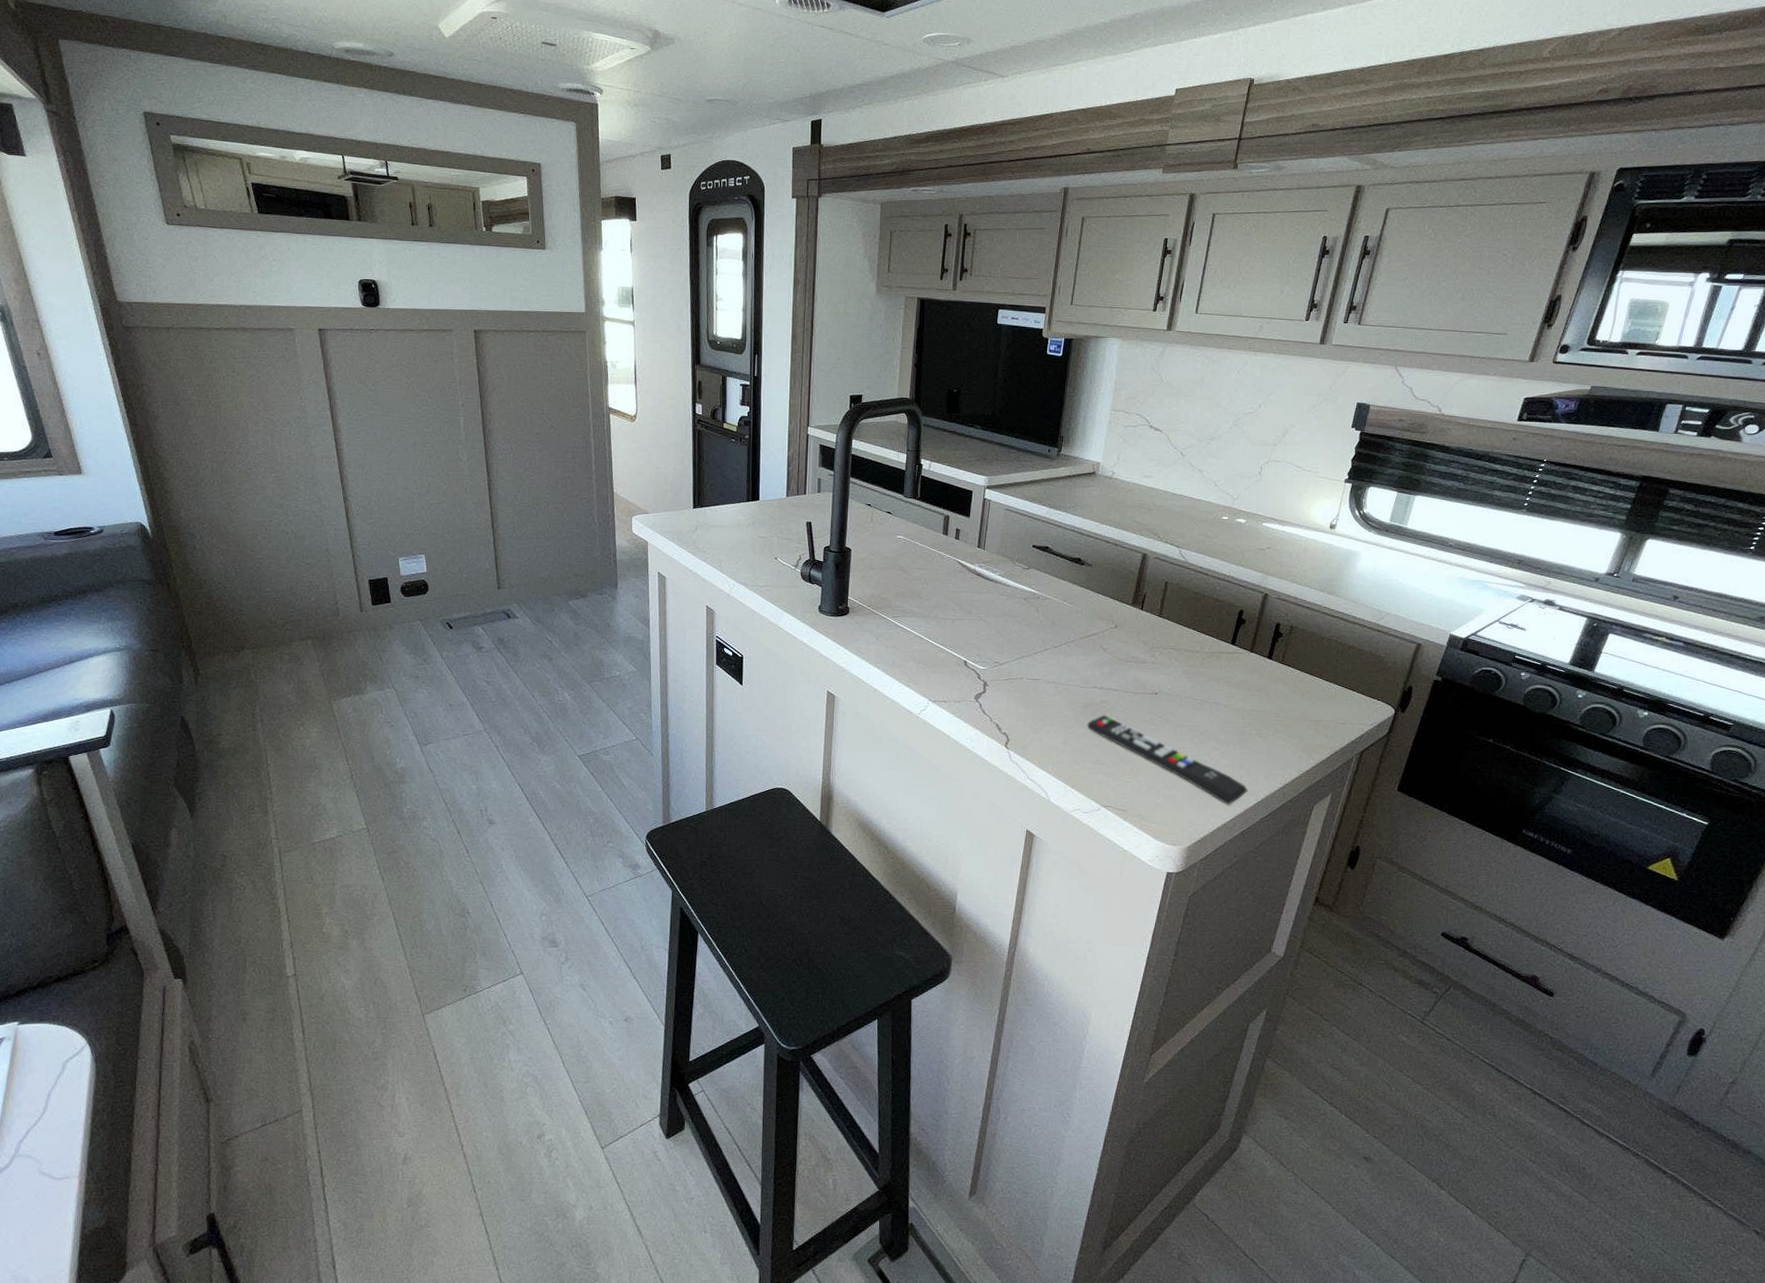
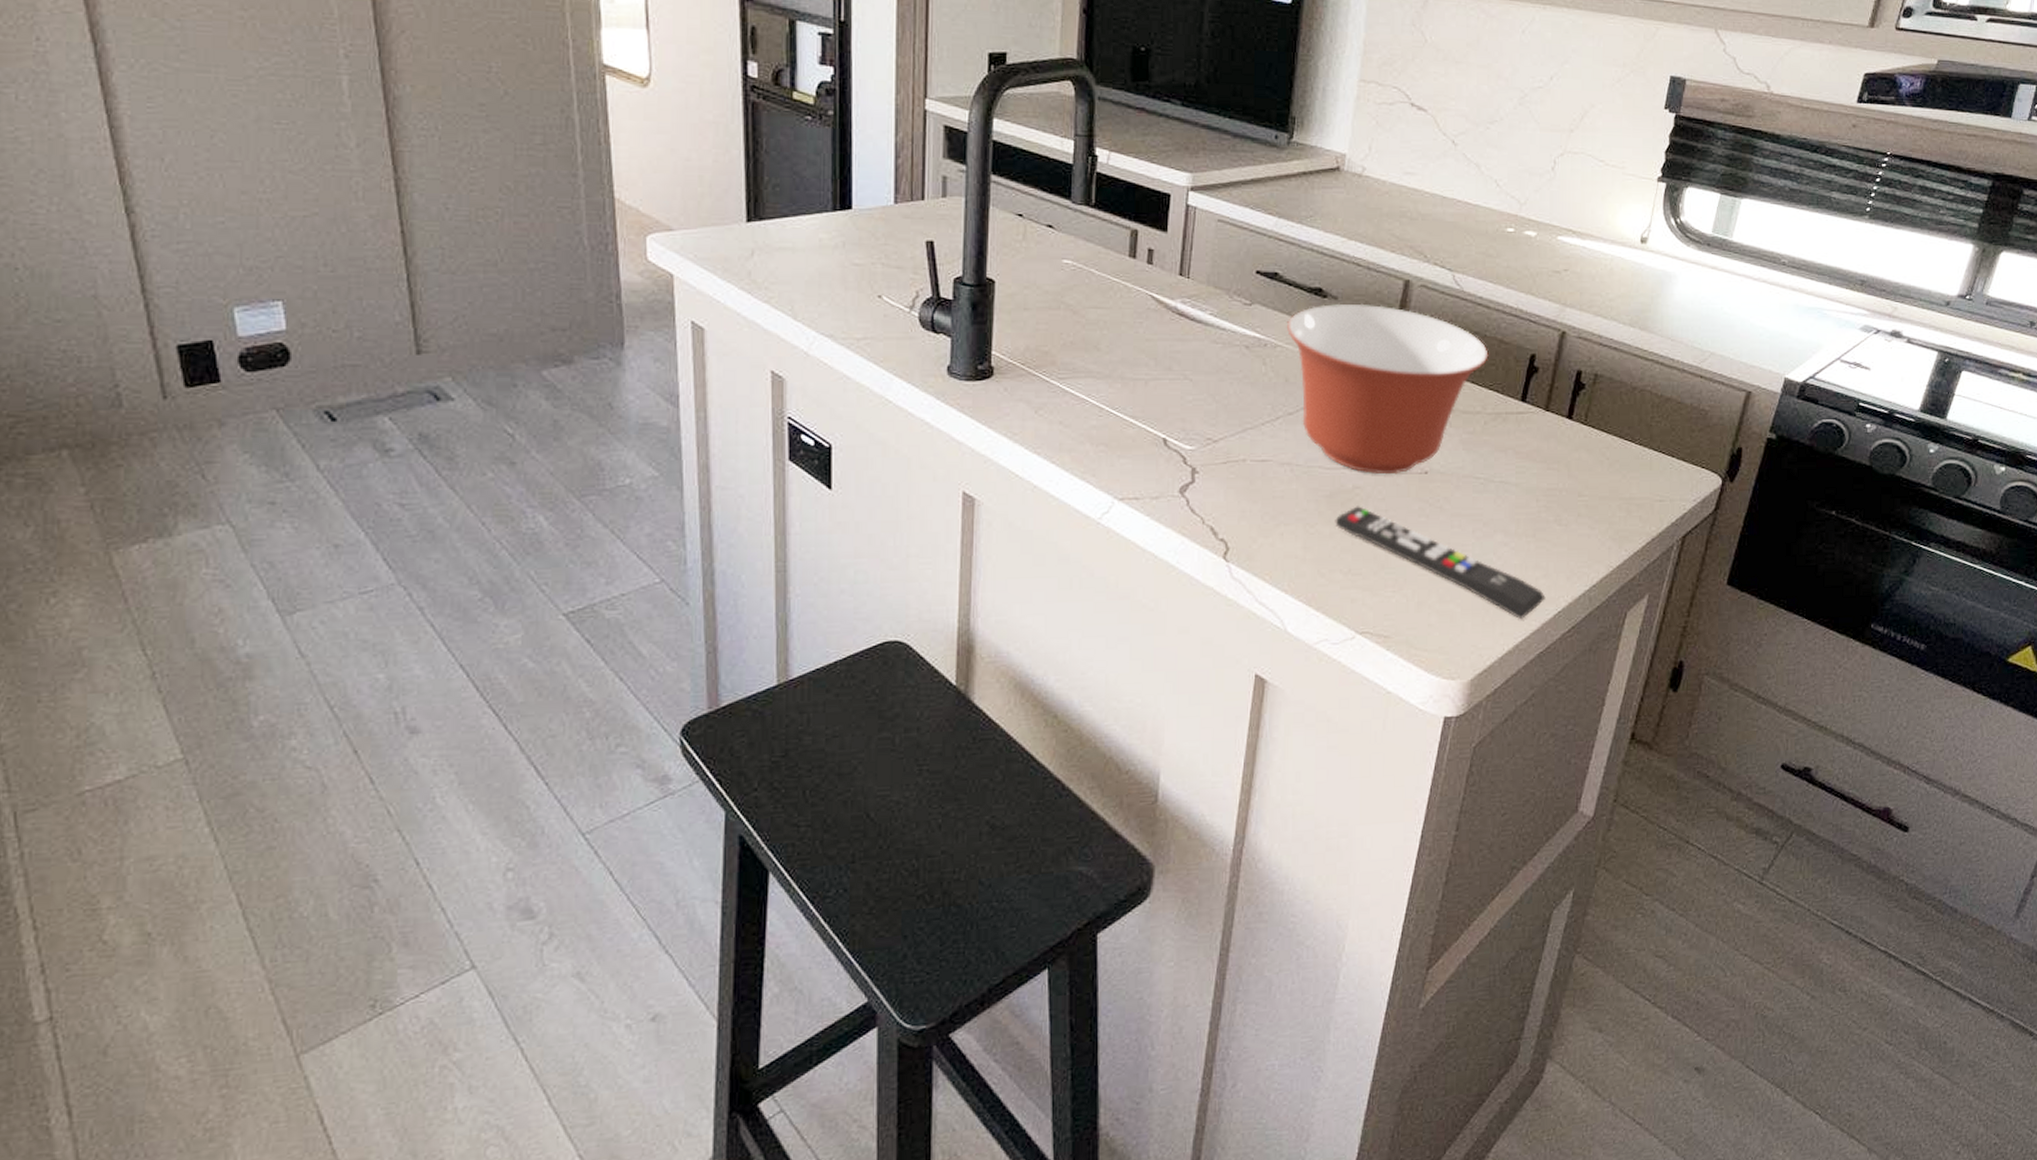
mixing bowl: none [1053,569,1206,694] -> present [1286,303,1489,475]

